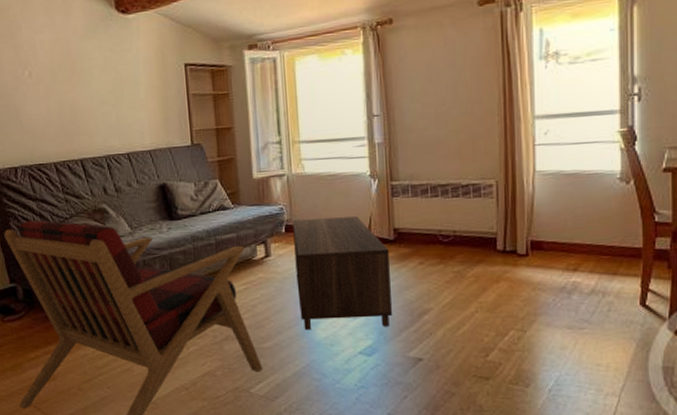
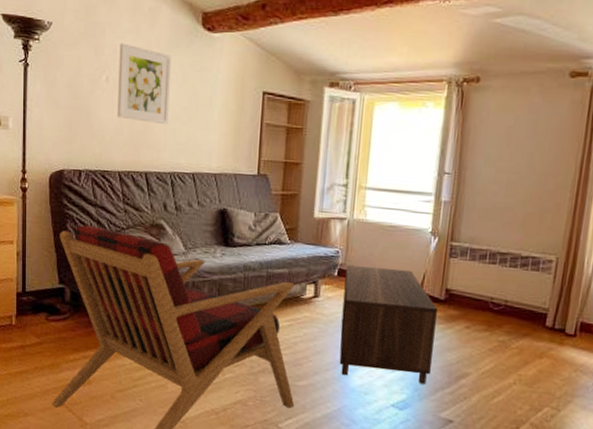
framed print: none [37,37,96,111] -> present [117,43,171,125]

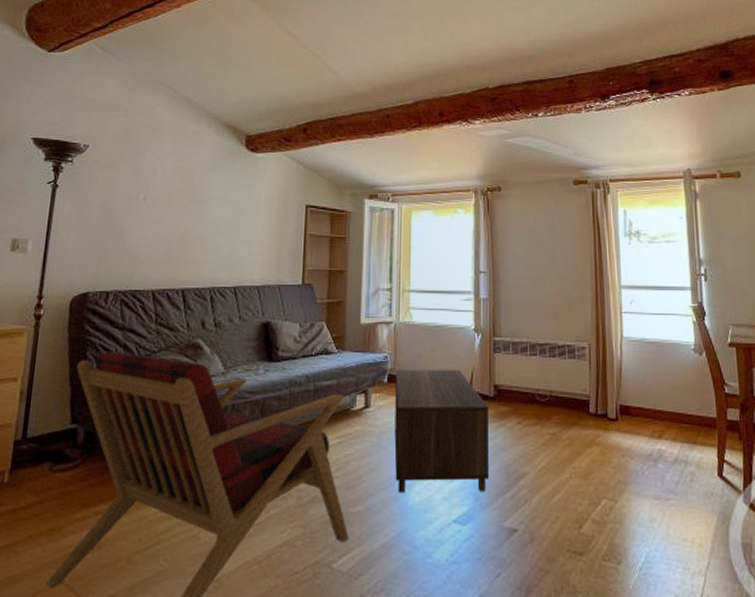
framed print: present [117,43,171,125] -> none [154,163,214,240]

